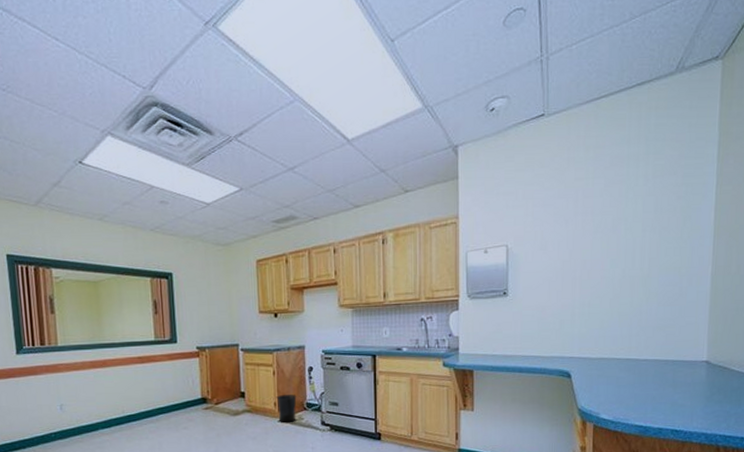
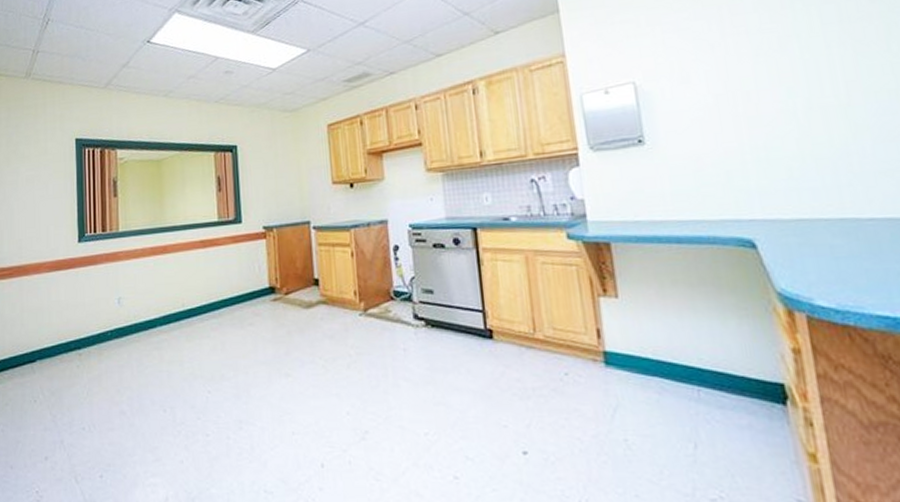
waste bin: present [276,394,297,423] -> none [356,279,382,317]

